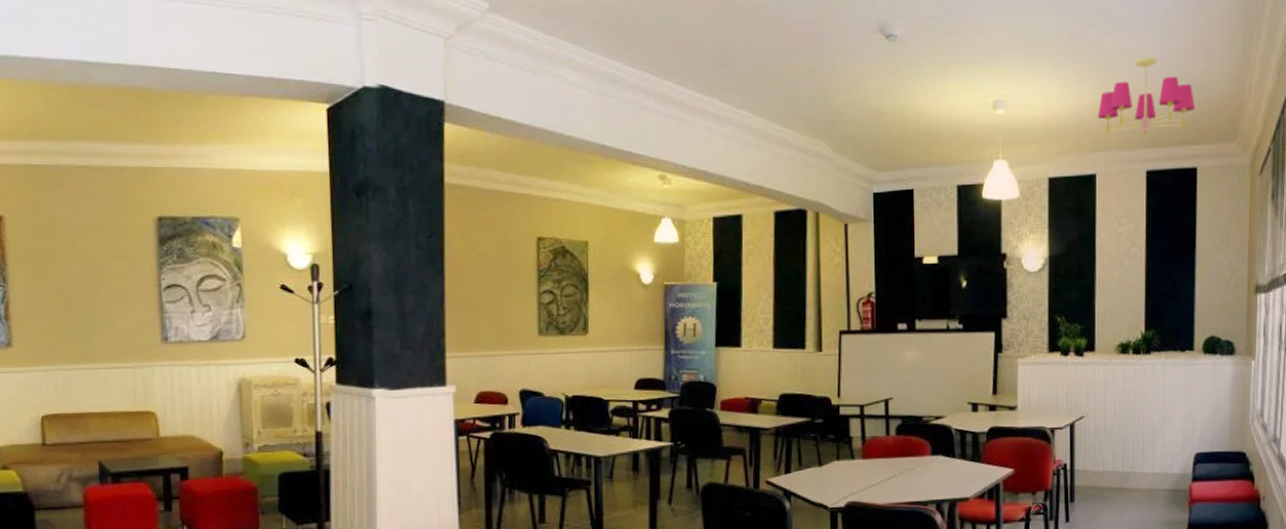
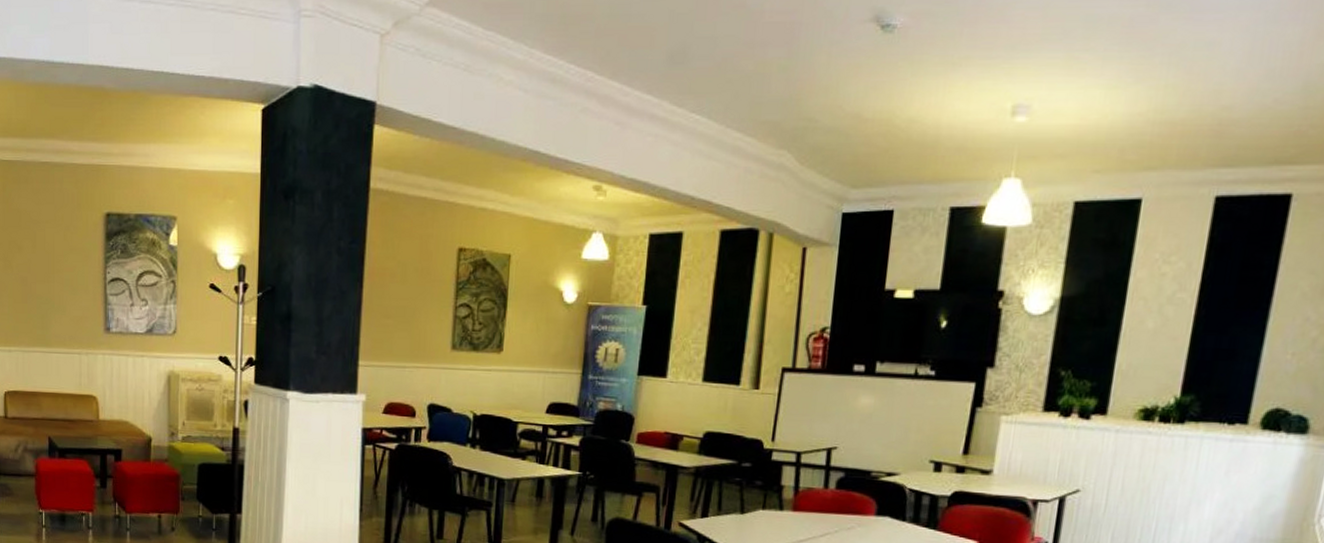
chandelier: present [1097,57,1196,135] -> none [1154,49,1304,150]

